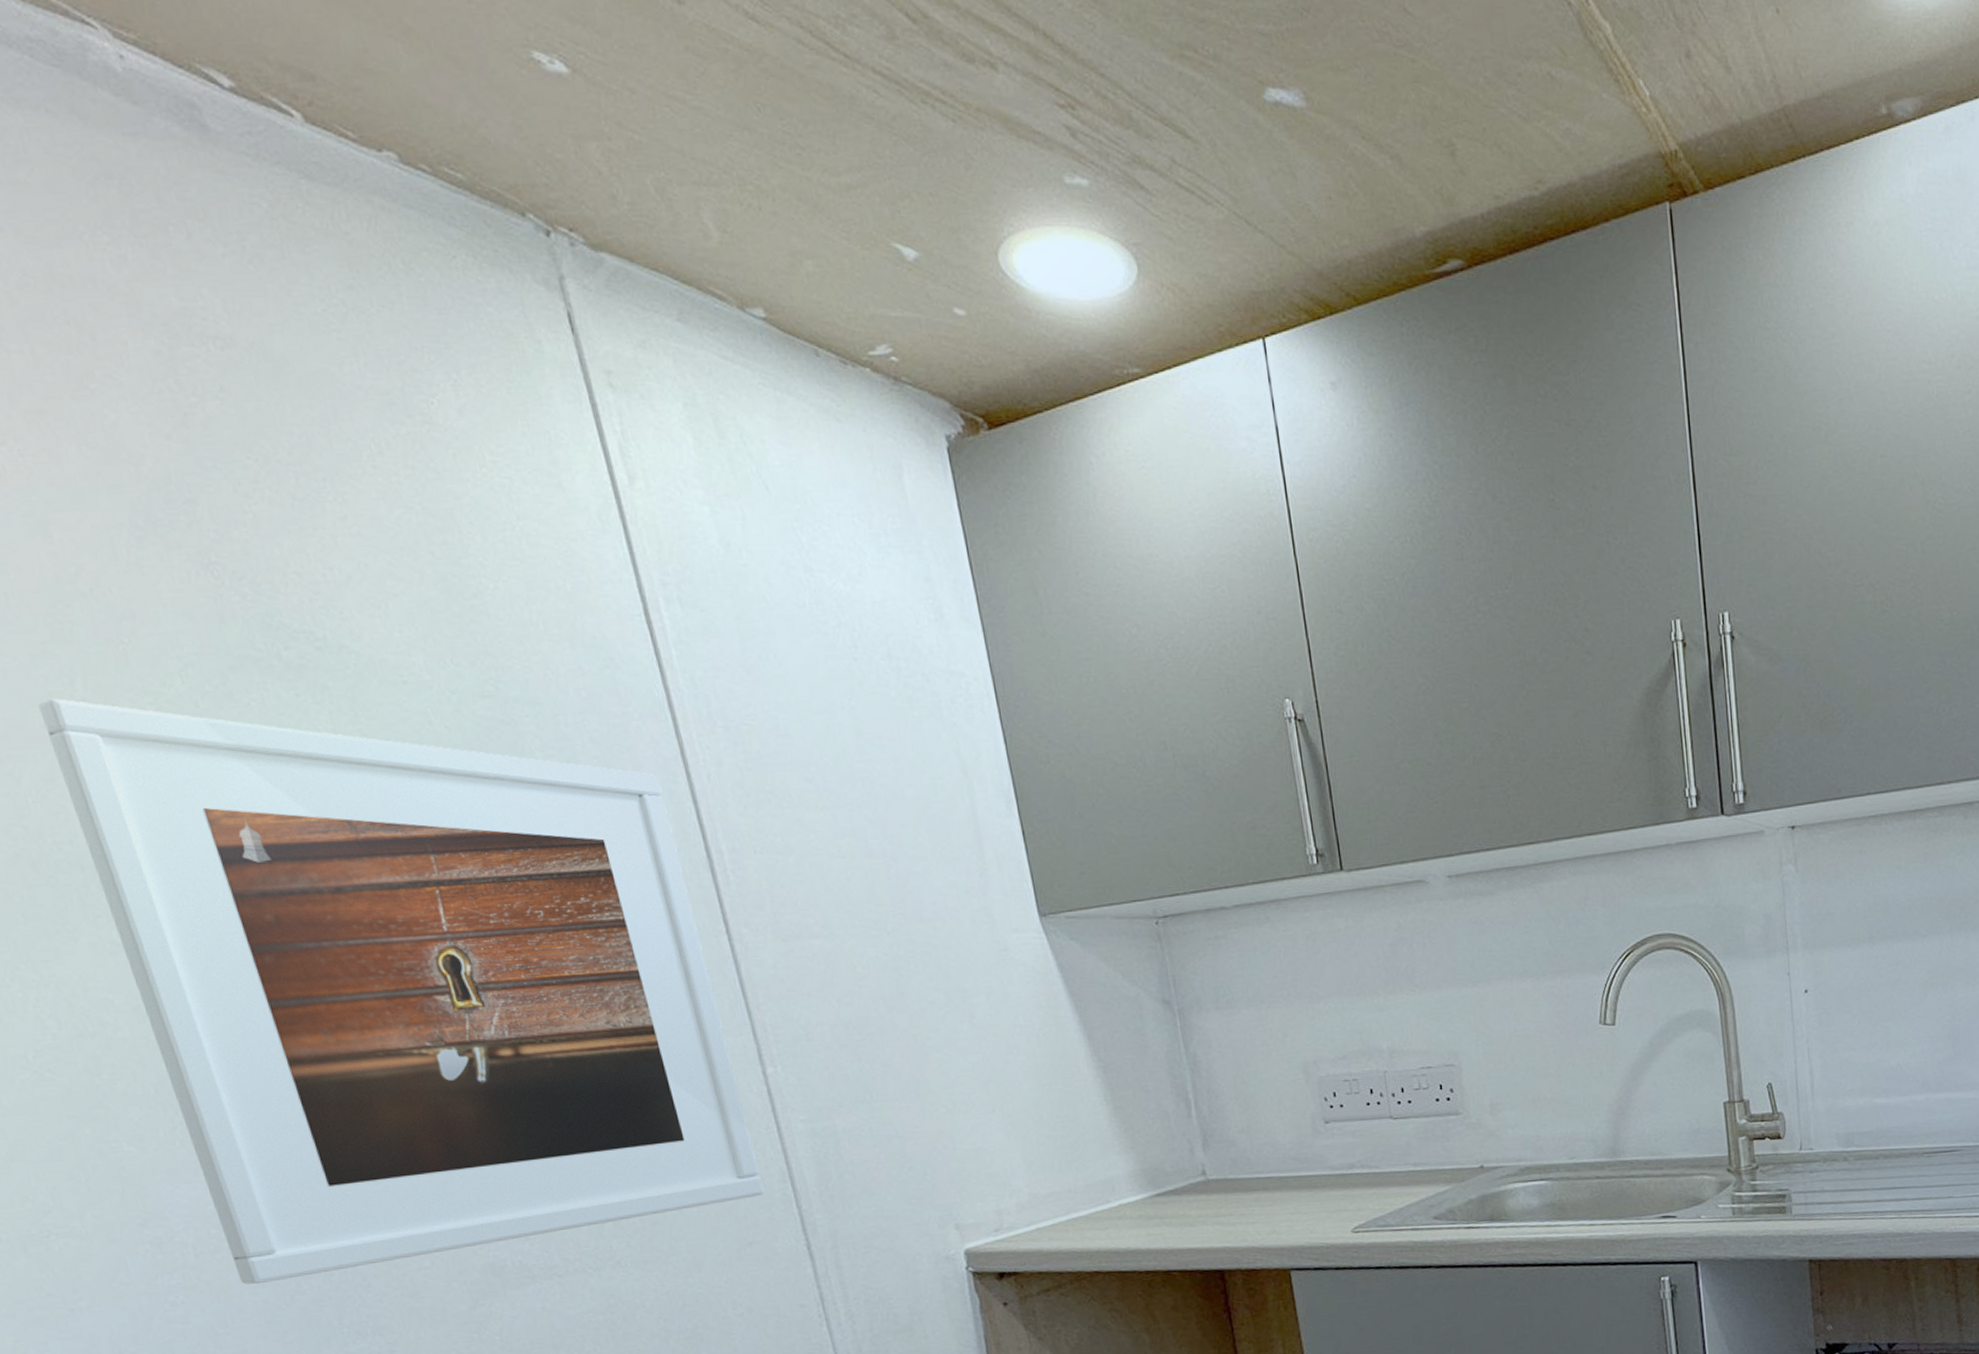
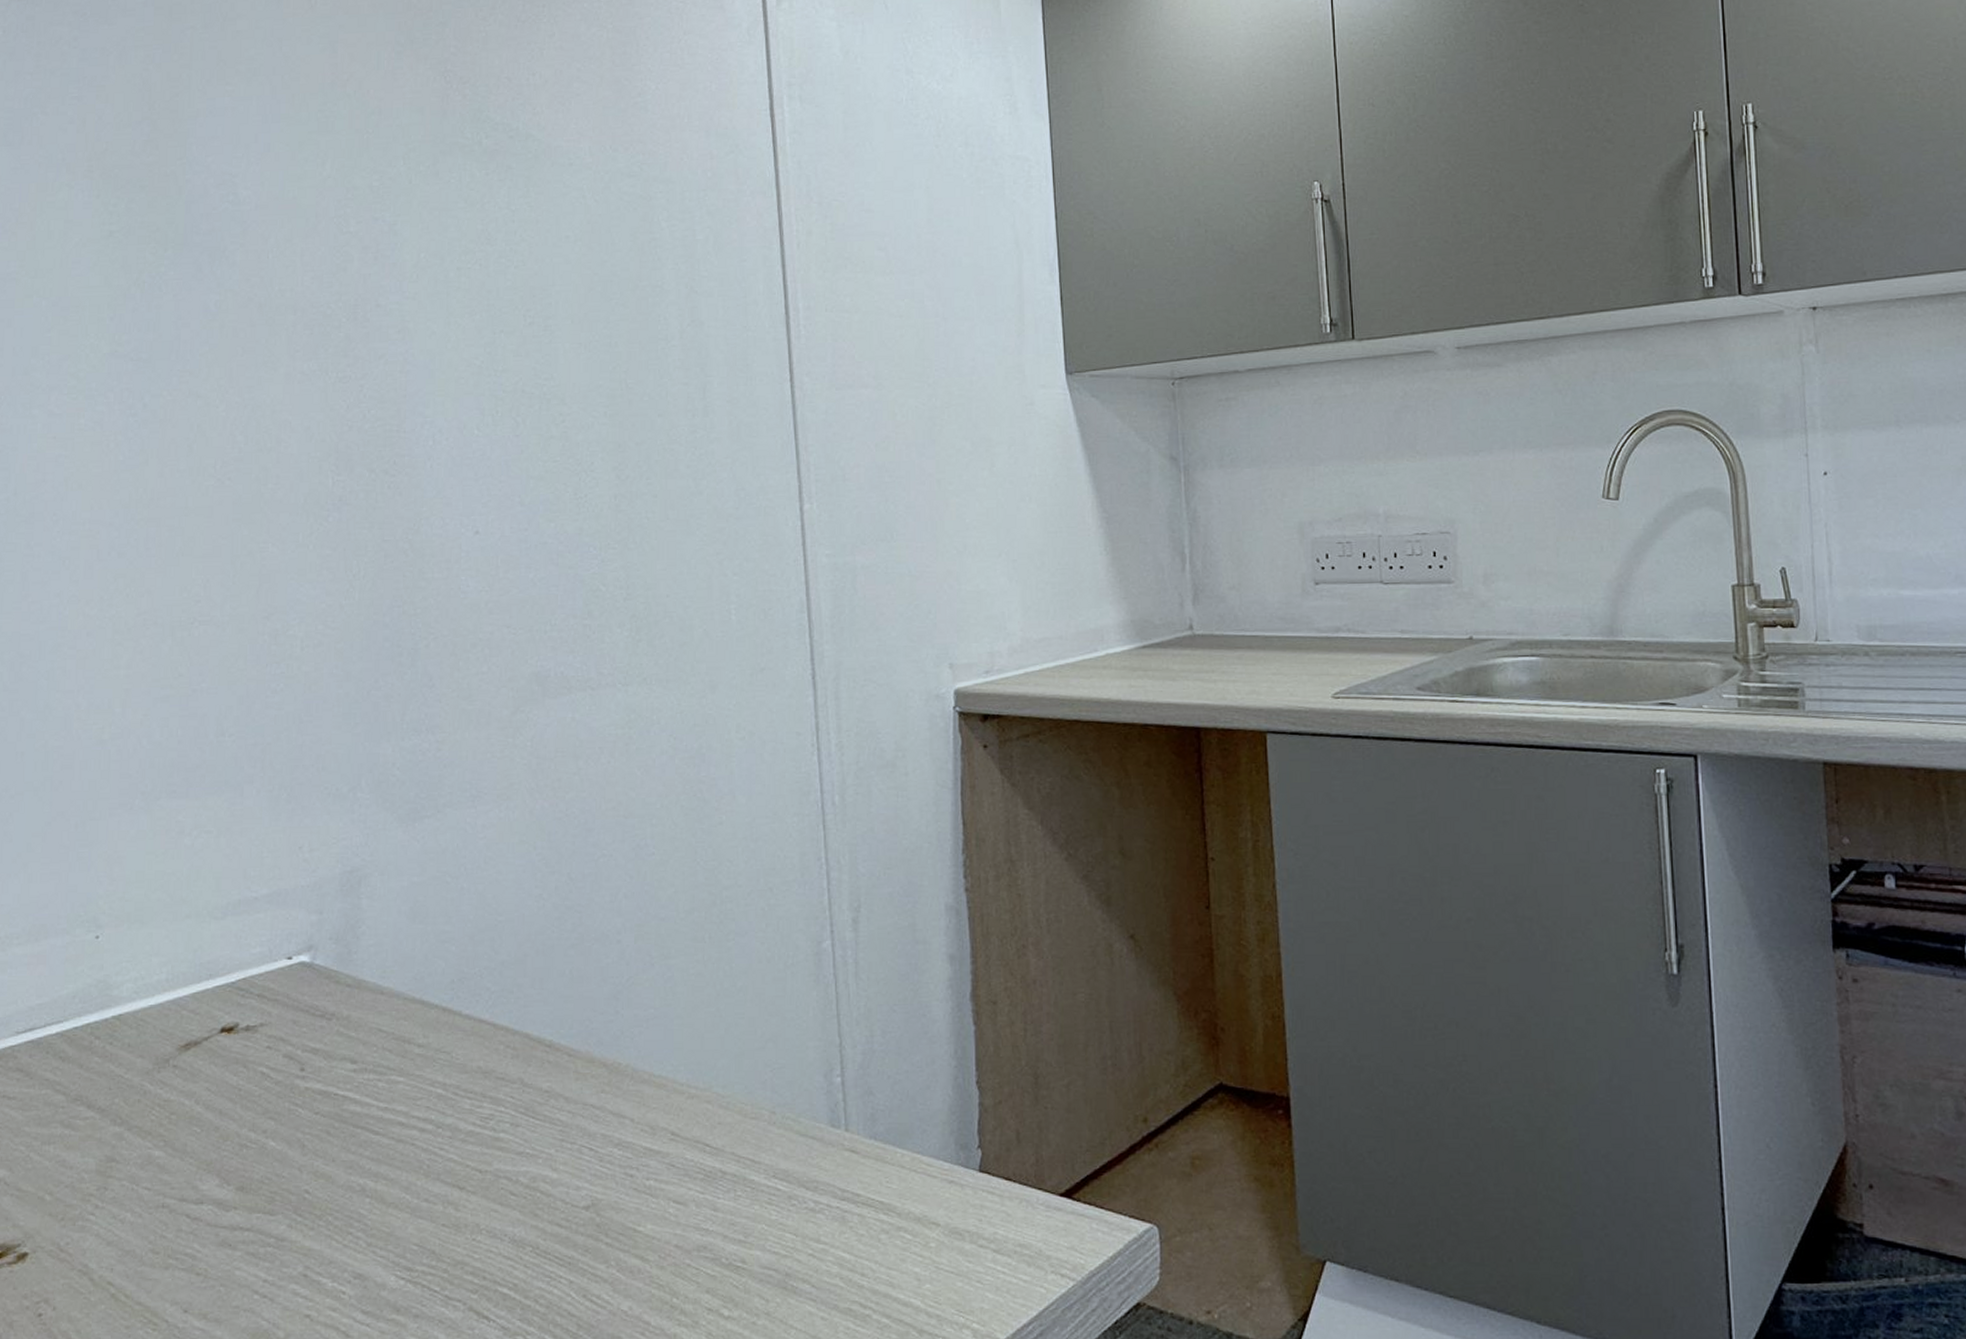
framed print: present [38,698,765,1285] -> none [295,176,783,678]

